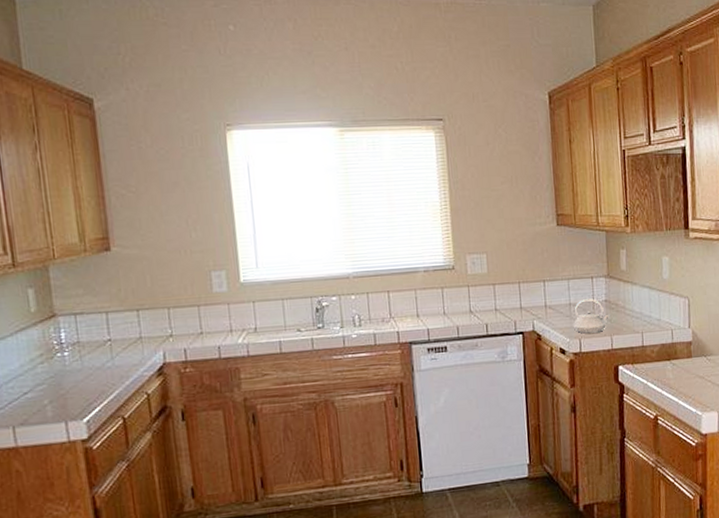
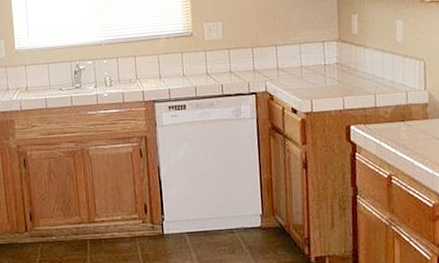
teapot: present [573,299,609,334] -> none [304,61,341,95]

